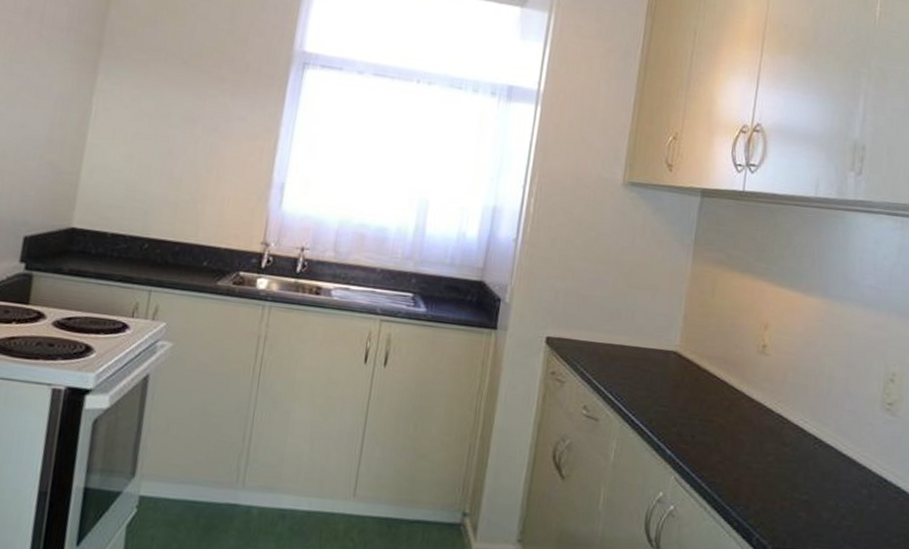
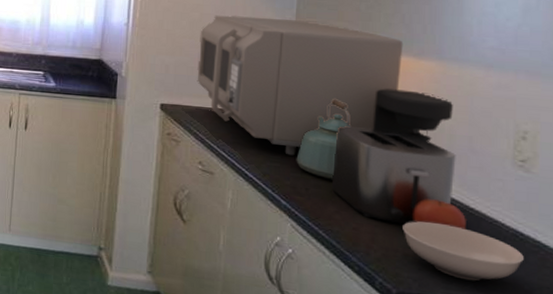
microwave: none [588,235,794,399] -> present [197,15,404,156]
kettle: none [684,335,740,426] -> present [296,99,352,180]
toaster: none [717,366,834,473] -> present [331,126,456,224]
coffee maker: none [759,325,834,384] -> present [372,88,453,142]
bowl: none [781,469,886,532] -> present [402,221,524,281]
fruit: none [791,445,839,477] -> present [413,199,466,229]

